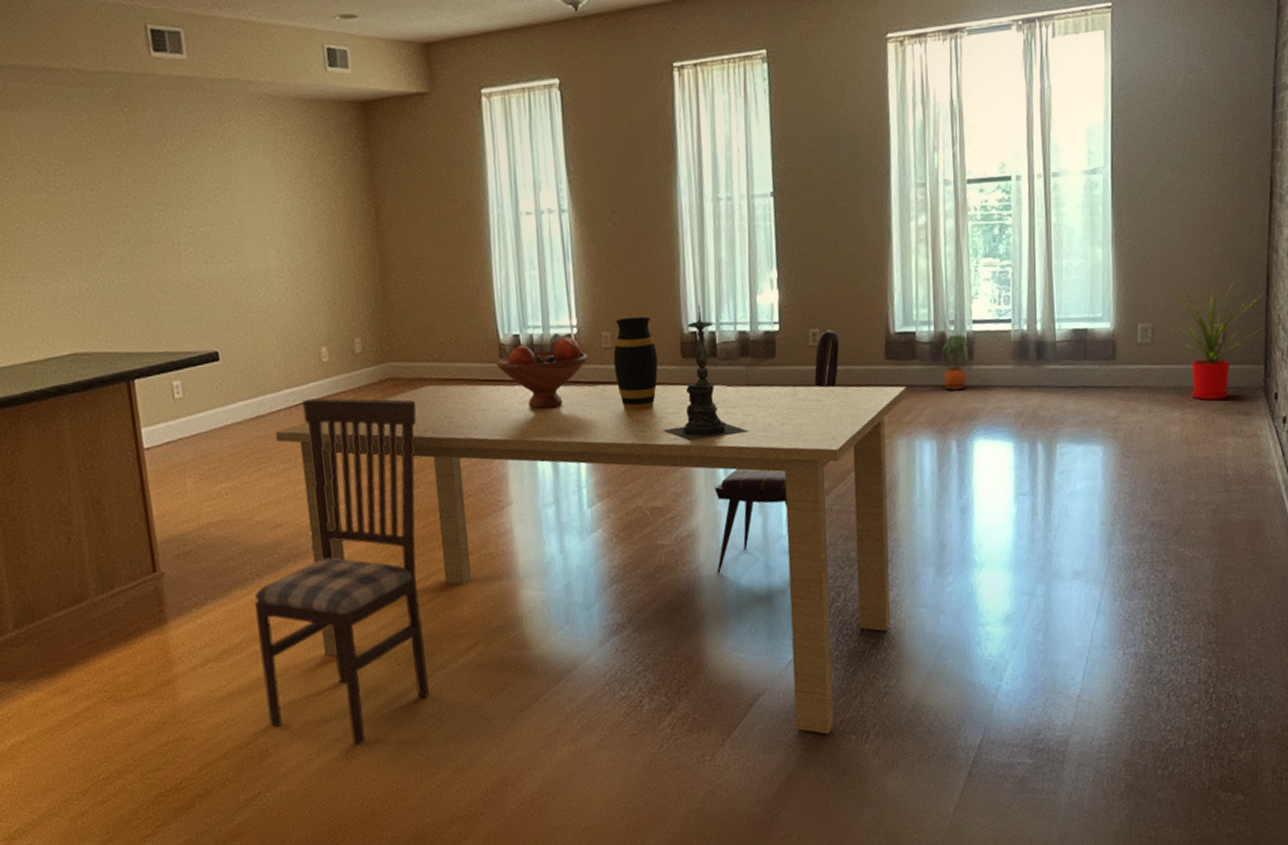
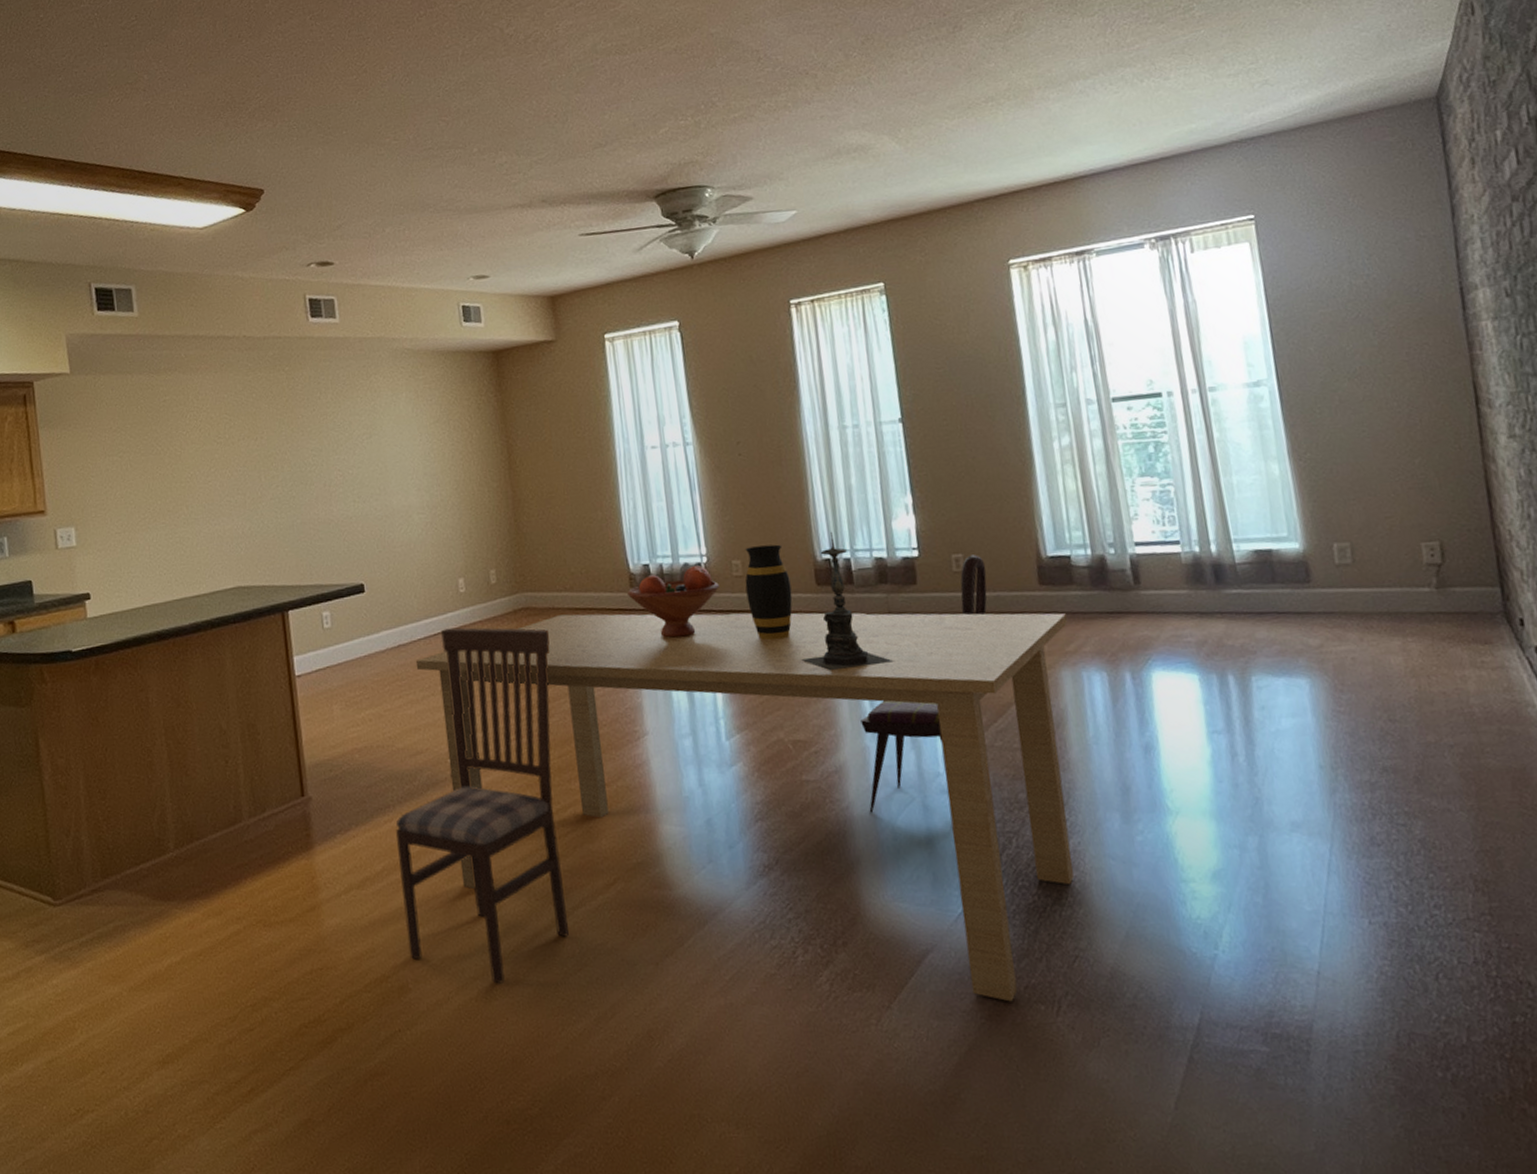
potted plant: present [941,334,968,391] -> none [1102,558,1136,618]
house plant: present [1166,281,1264,401] -> none [1364,495,1490,628]

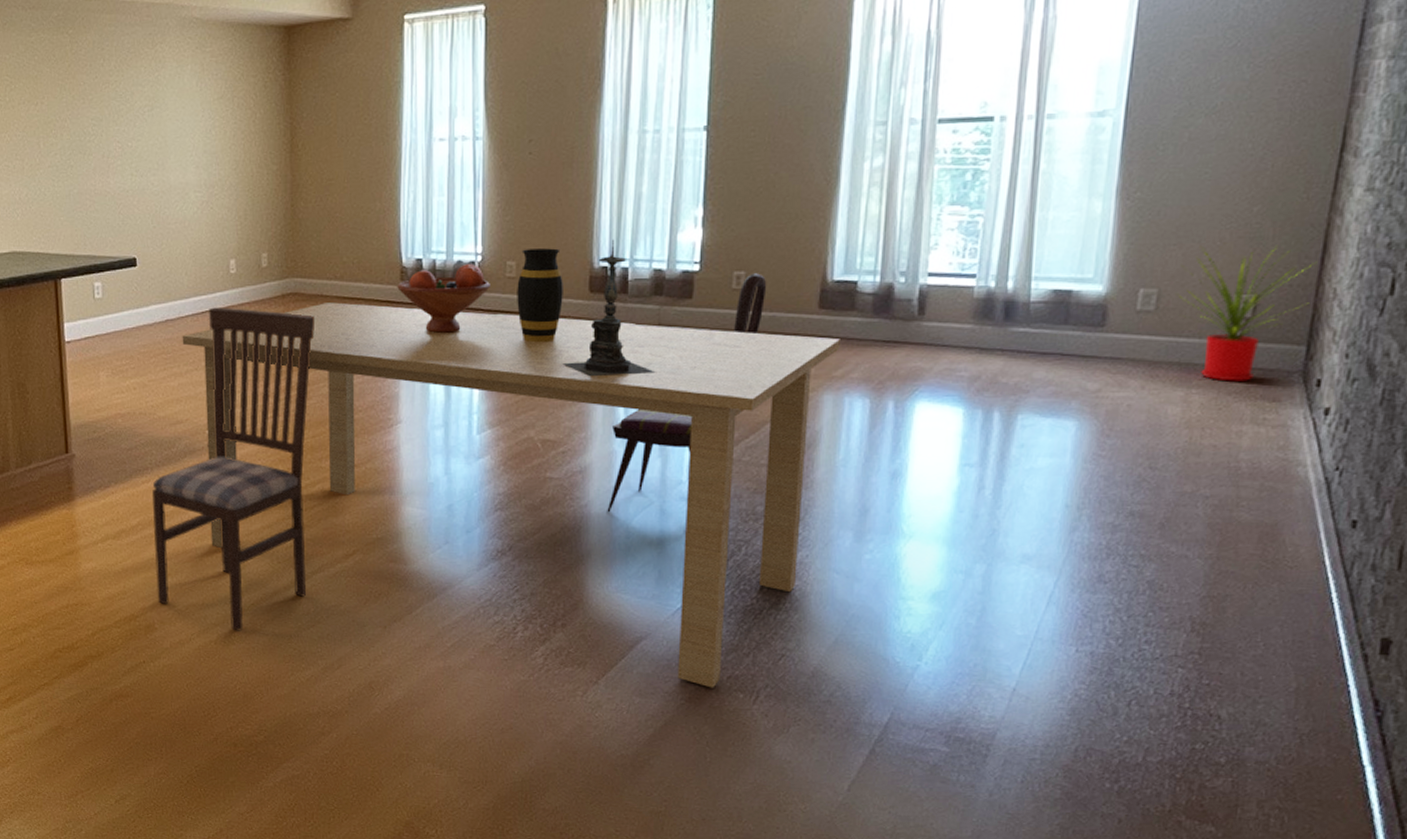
house plant: none [1364,495,1490,628] -> present [1178,246,1317,382]

